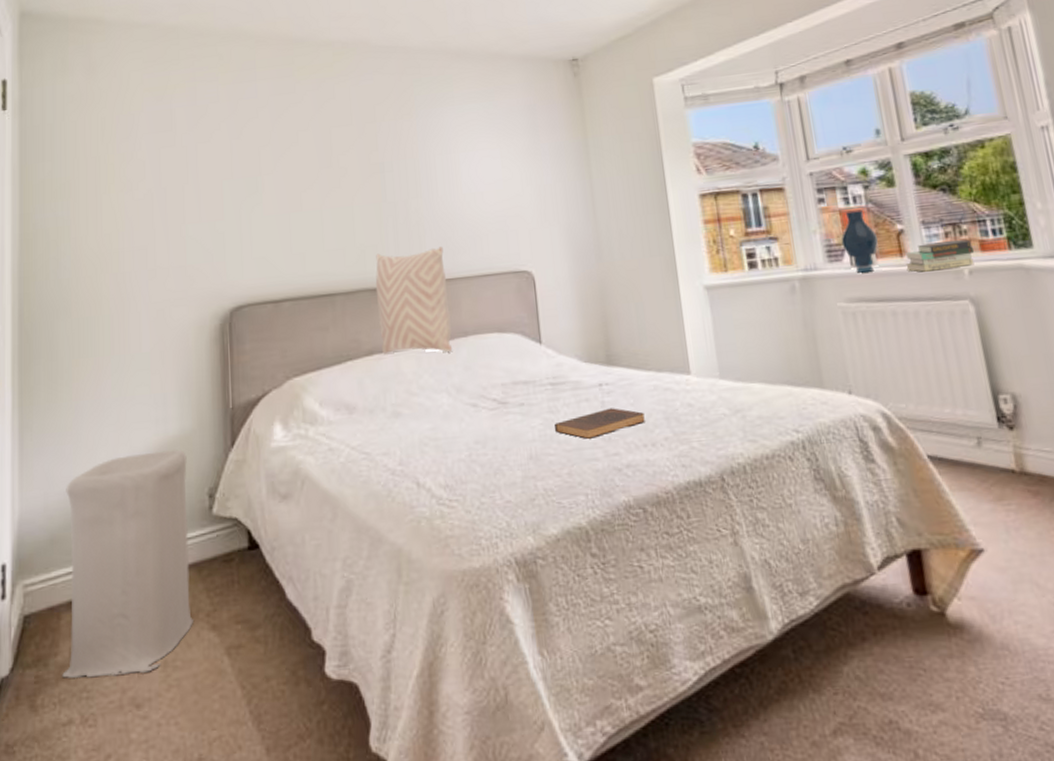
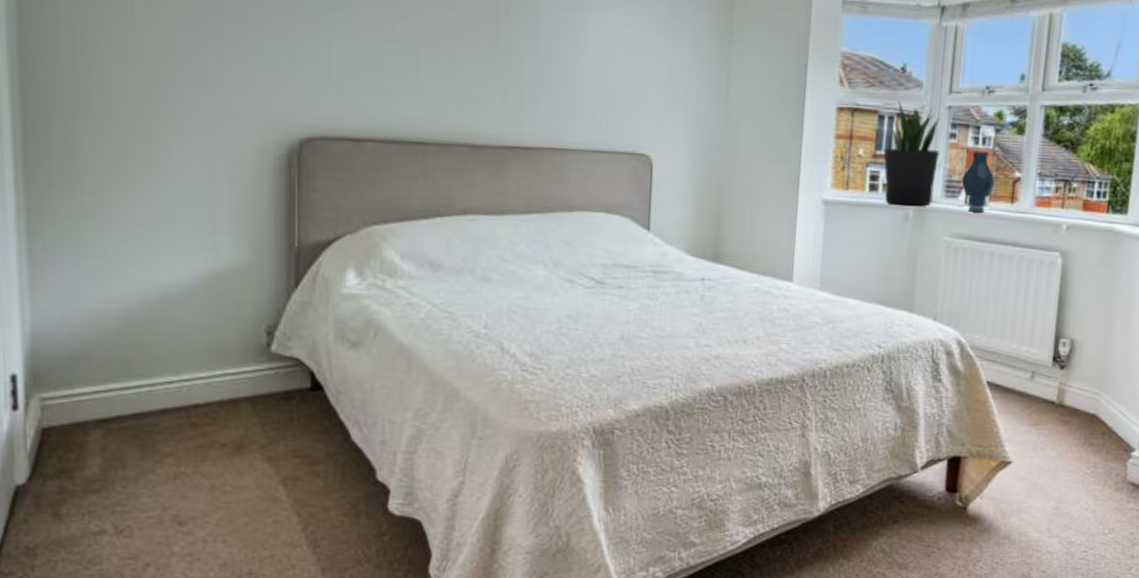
laundry basket: present [62,449,193,679] -> none [91,280,245,494]
pillow: present [375,246,453,354] -> none [475,107,557,224]
book: present [554,408,645,439] -> none [649,302,741,328]
planter: none [752,176,816,279] -> present [883,100,941,207]
books: present [905,239,974,272] -> none [1013,194,1077,222]

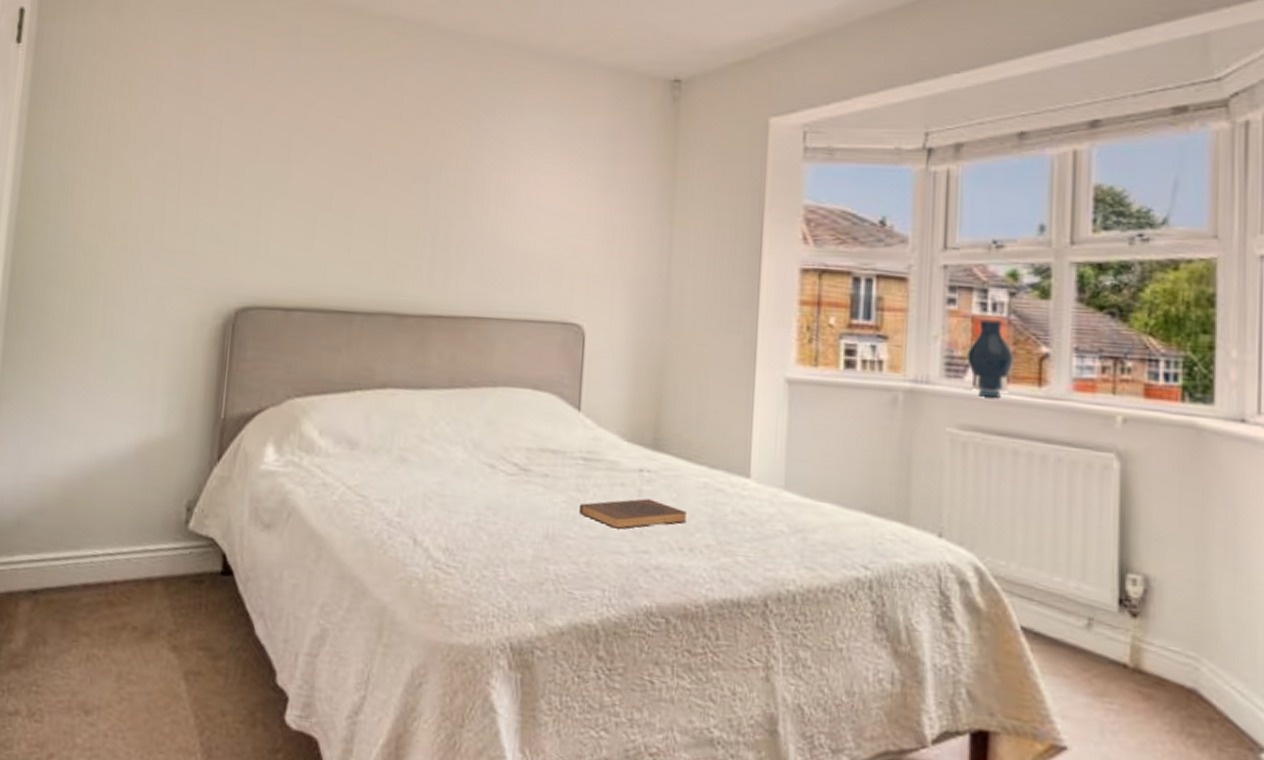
book: none [649,302,741,328] -> present [578,498,687,529]
planter: present [883,100,941,207] -> none [861,258,936,389]

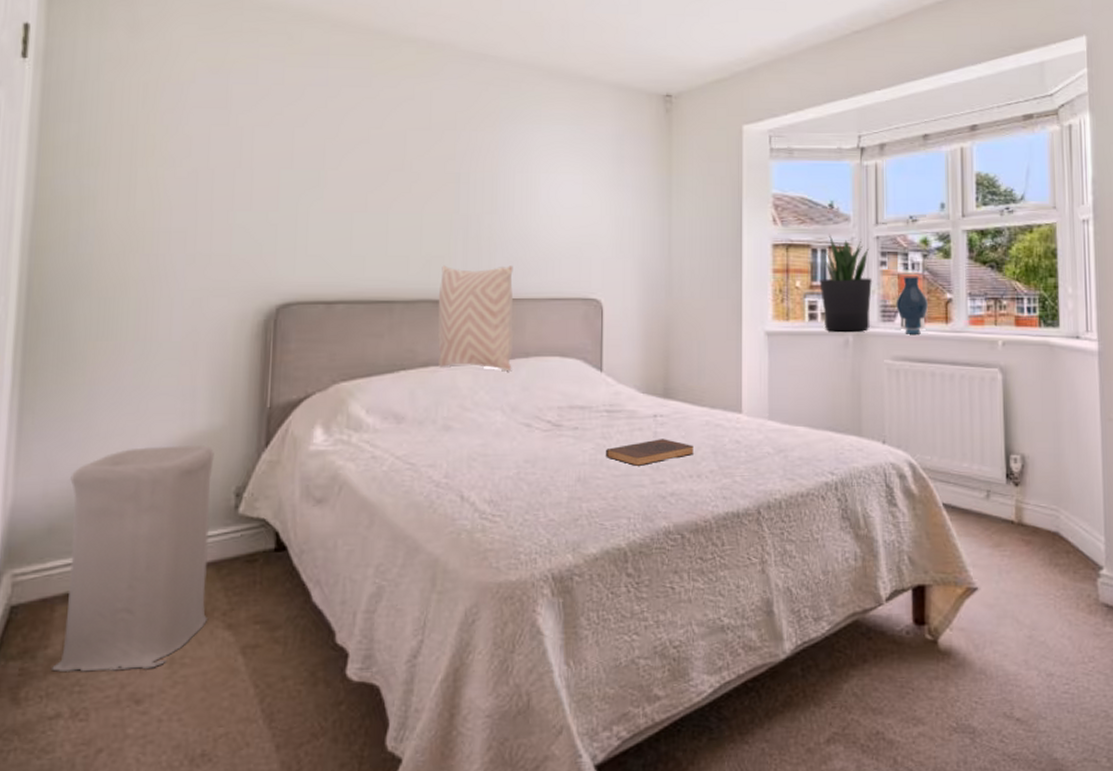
laundry basket: none [14,449,169,680] -> present [52,444,214,673]
pillow: none [396,274,484,400] -> present [437,265,514,370]
planter: none [861,258,936,389] -> present [819,233,873,333]

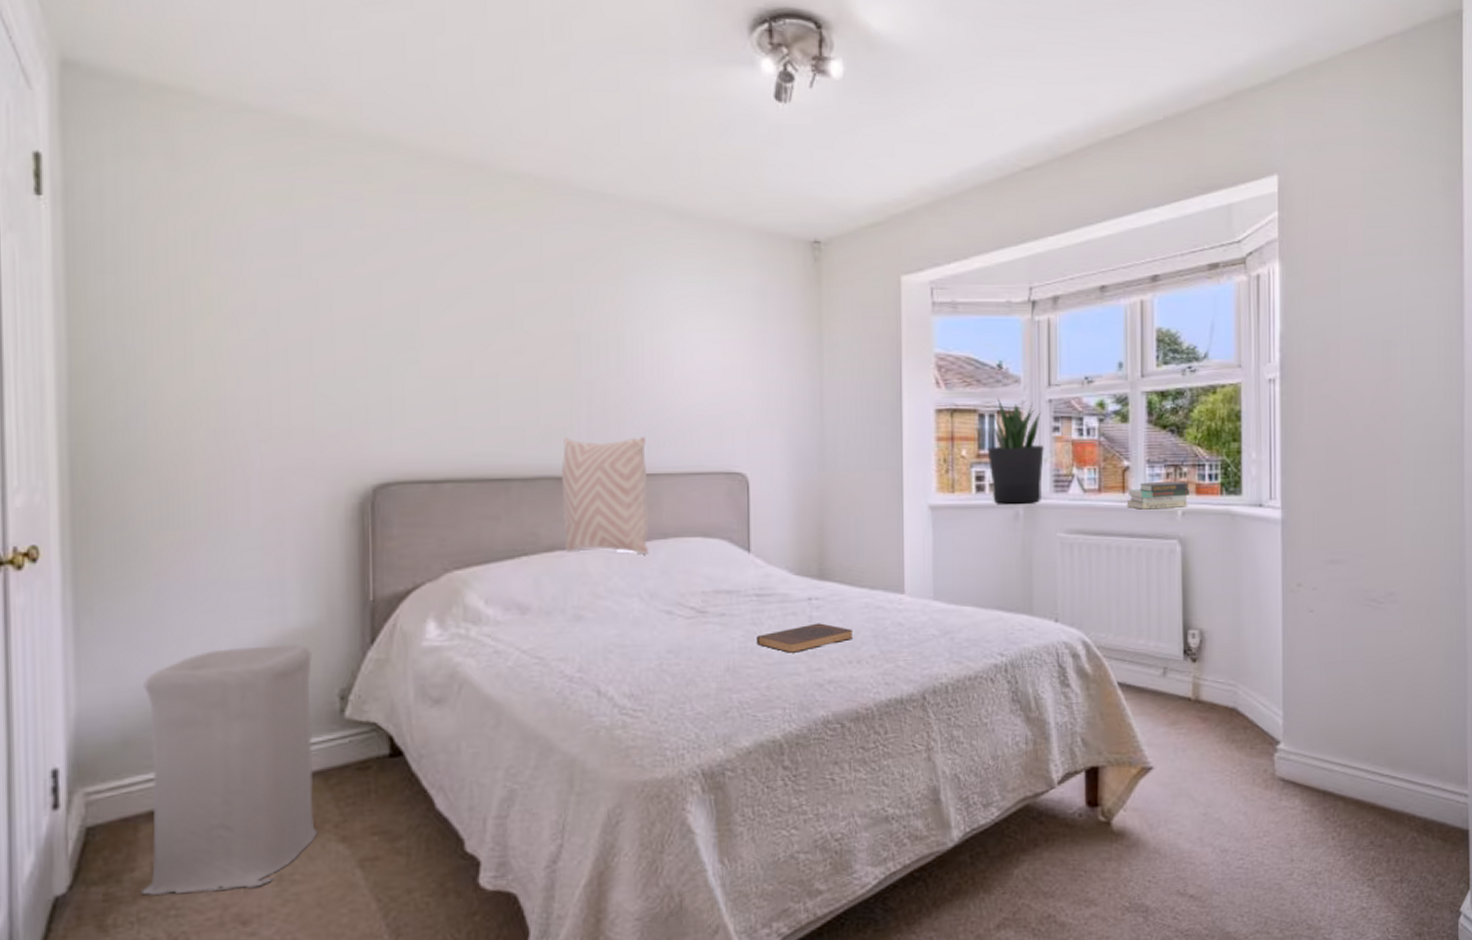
vase: present [896,276,928,334] -> none [1069,442,1104,505]
books: none [949,313,1009,339] -> present [1126,481,1189,510]

